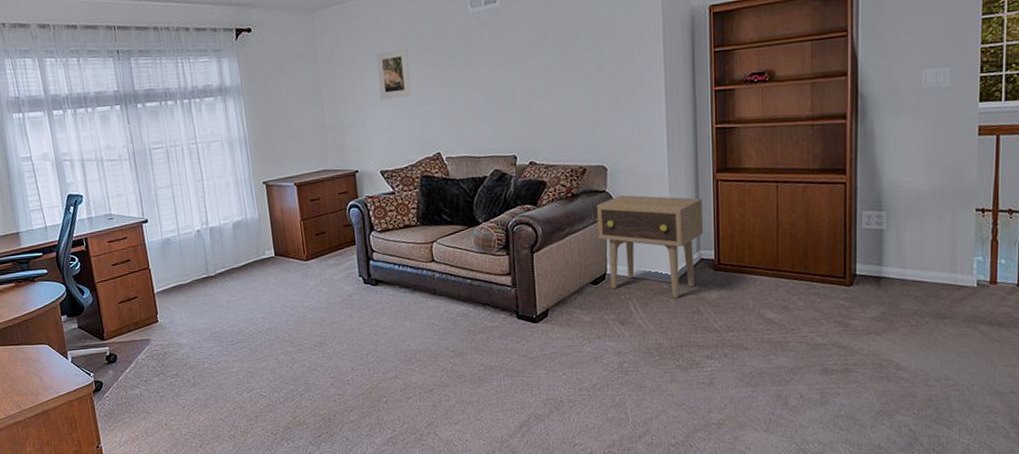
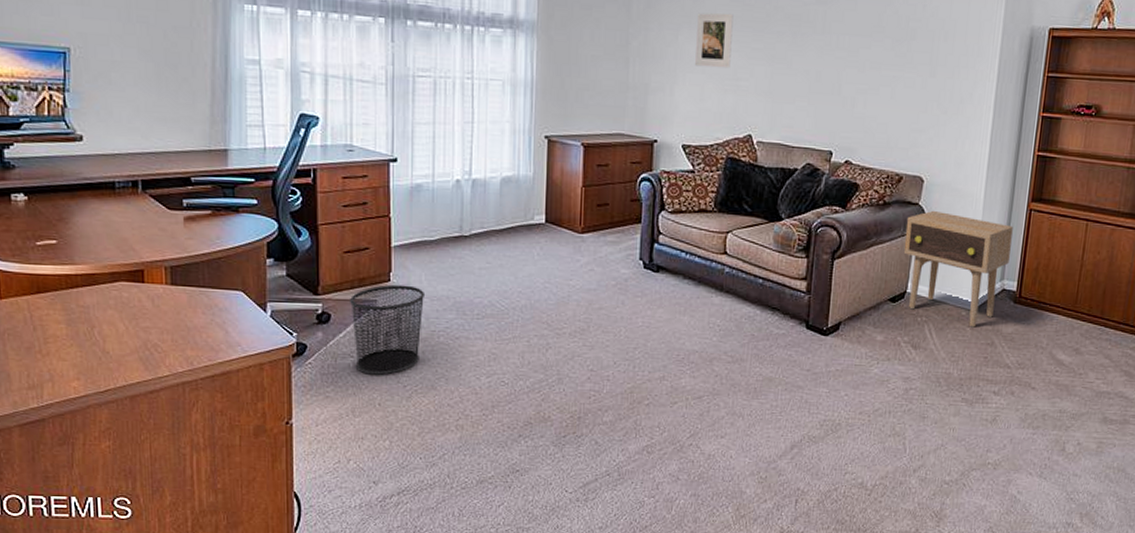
waste bin: none [128,323,191,401] -> present [349,284,426,375]

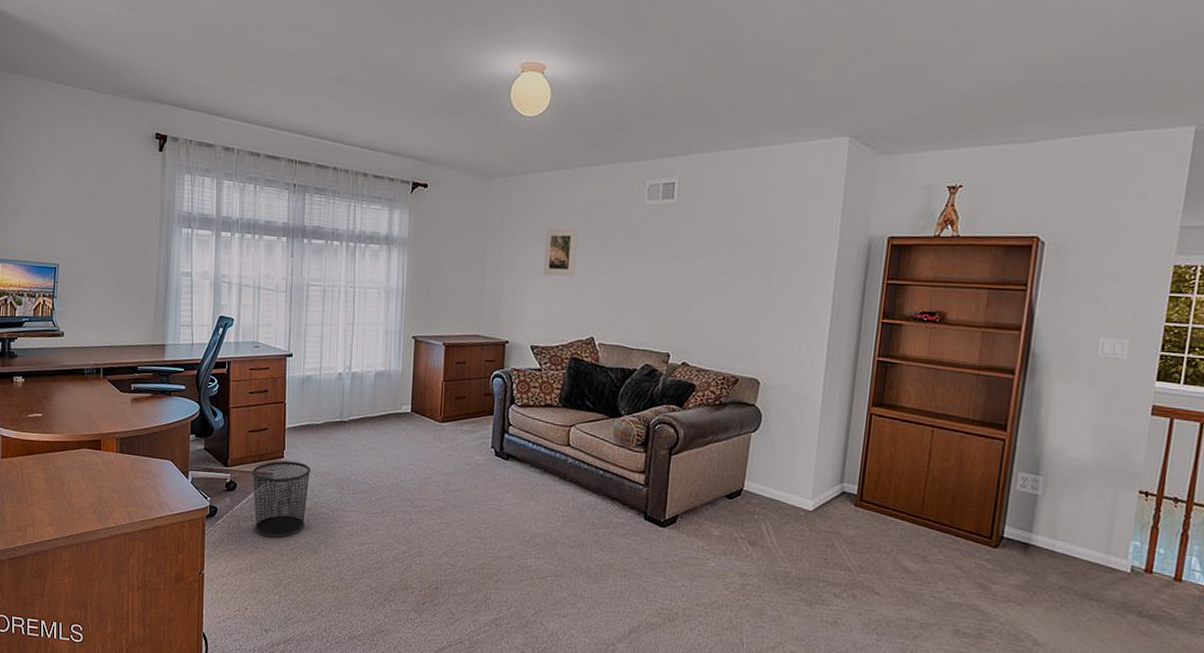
side table: present [903,210,1013,327] -> none [740,411,853,528]

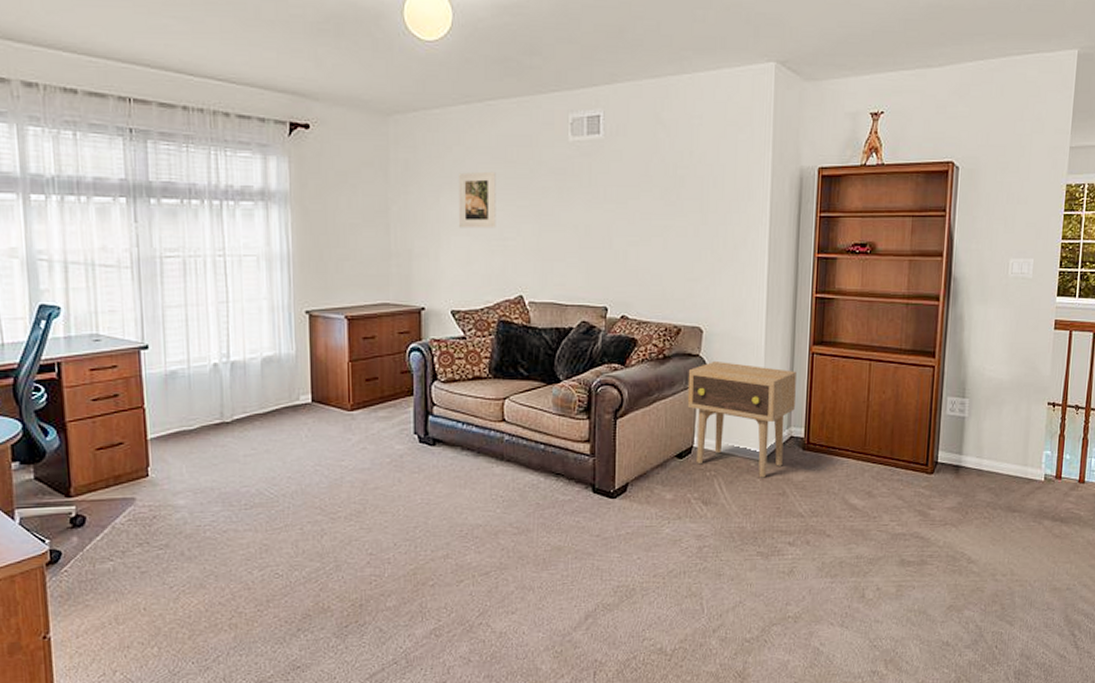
waste bin: present [251,460,312,538] -> none [104,479,188,578]
side table: none [740,411,853,528] -> present [687,360,796,478]

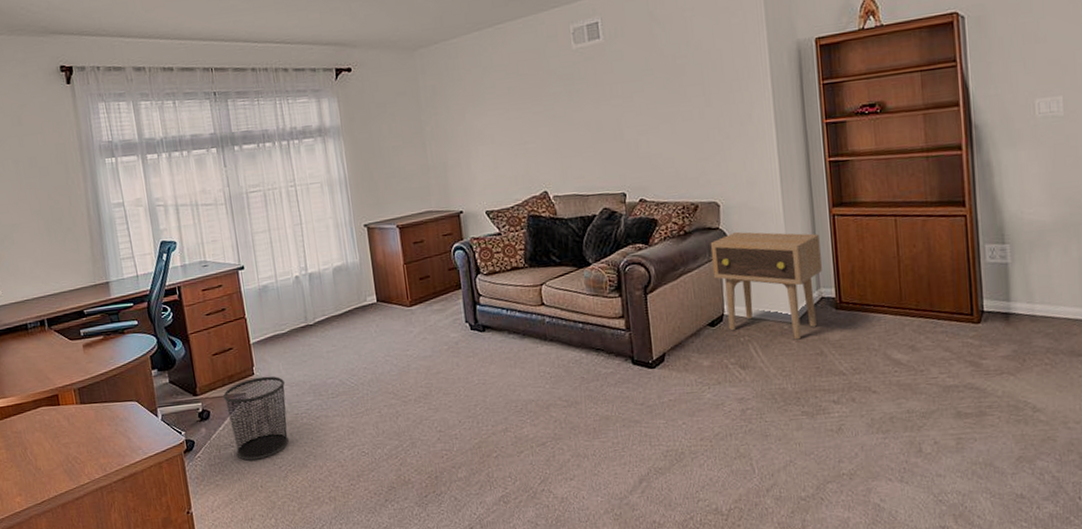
waste bin: none [104,479,188,578] -> present [222,376,289,461]
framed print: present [459,171,496,229] -> none [479,85,516,139]

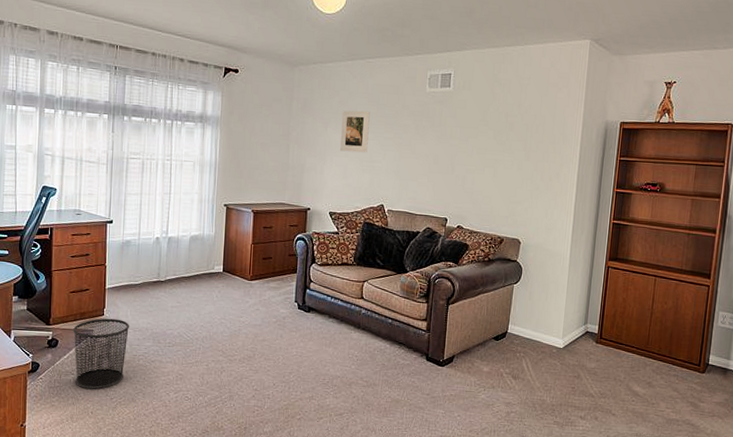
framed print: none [479,85,516,139] -> present [340,110,370,153]
side table: present [710,231,822,340] -> none [505,266,594,363]

